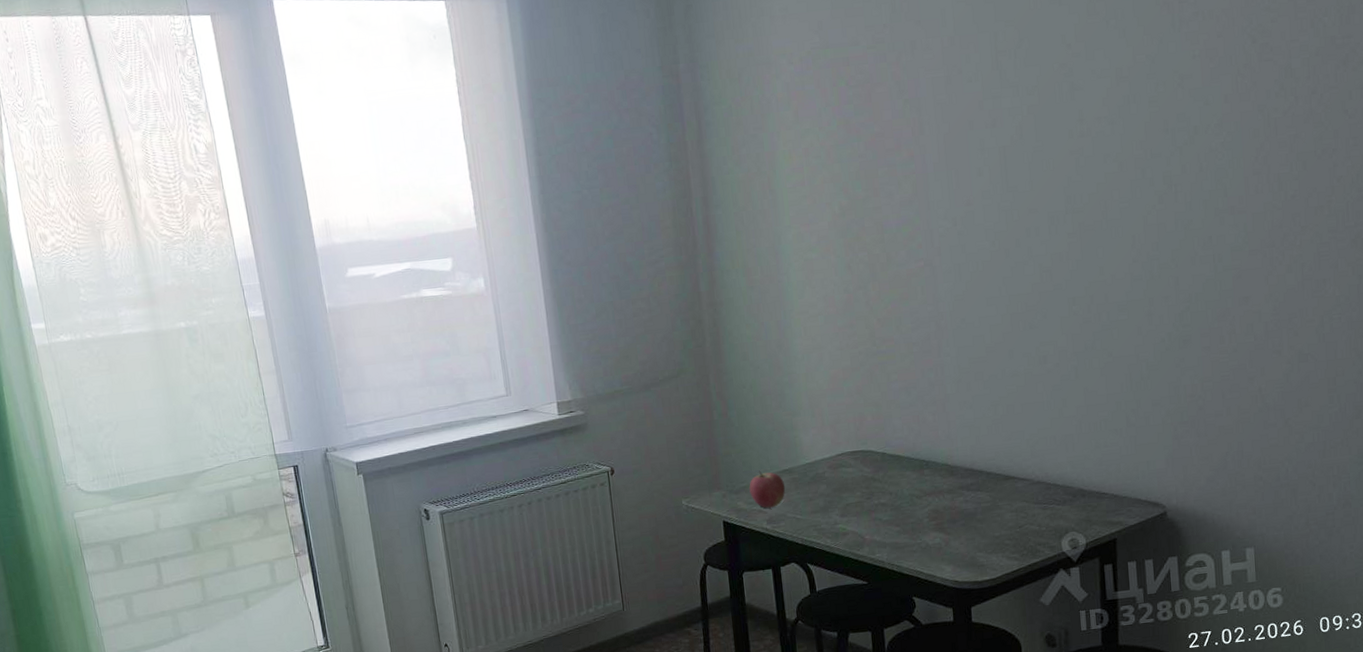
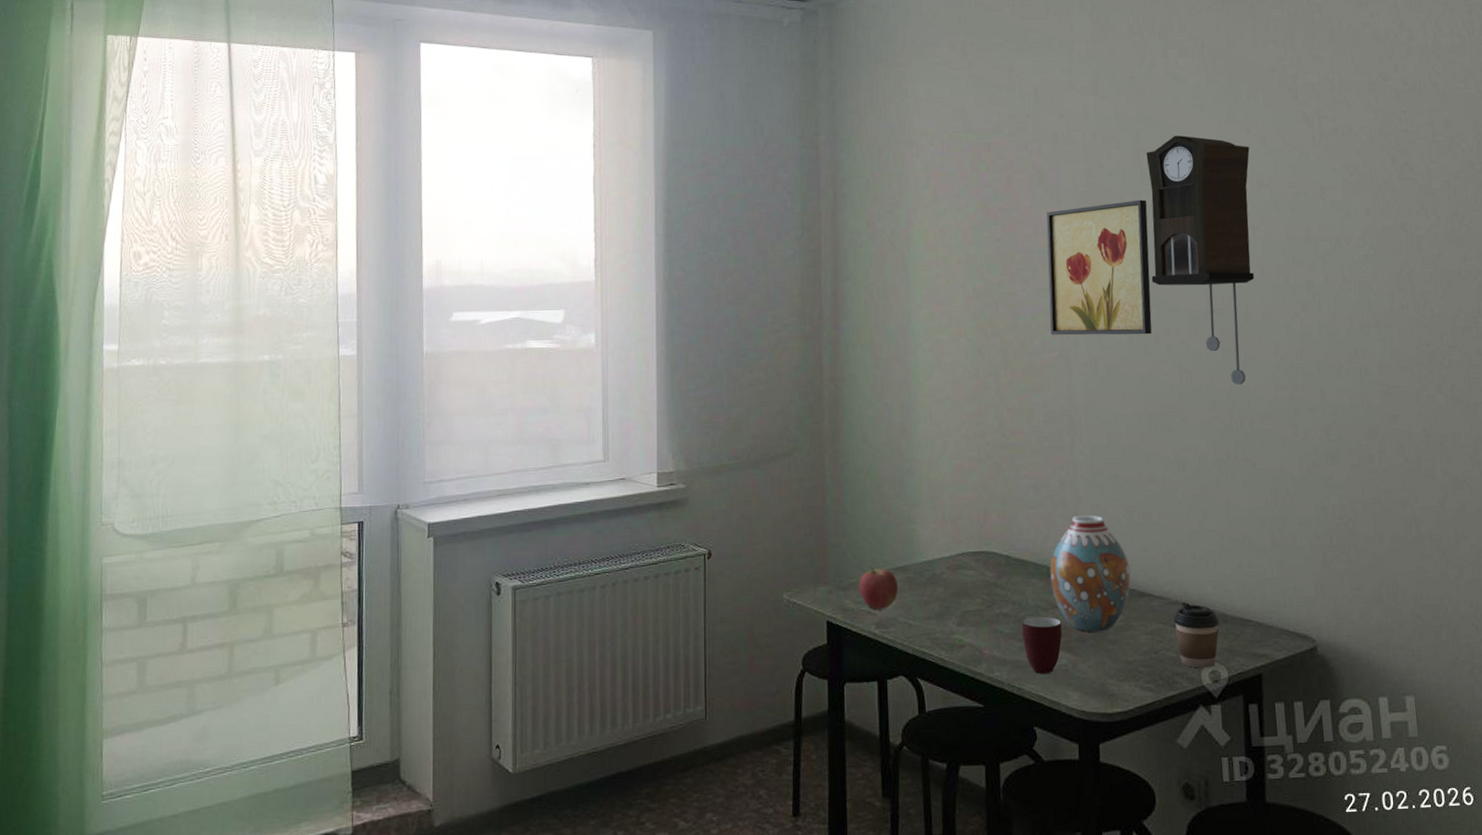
mug: none [899,503,935,553] -> present [1022,616,1062,674]
wall art: none [907,103,1013,246] -> present [1046,199,1152,335]
vase: none [922,411,997,514] -> present [1050,515,1131,632]
pendulum clock: none [1005,33,1113,280] -> present [1146,135,1255,385]
coffee cup: none [1036,481,1078,538] -> present [1174,602,1220,668]

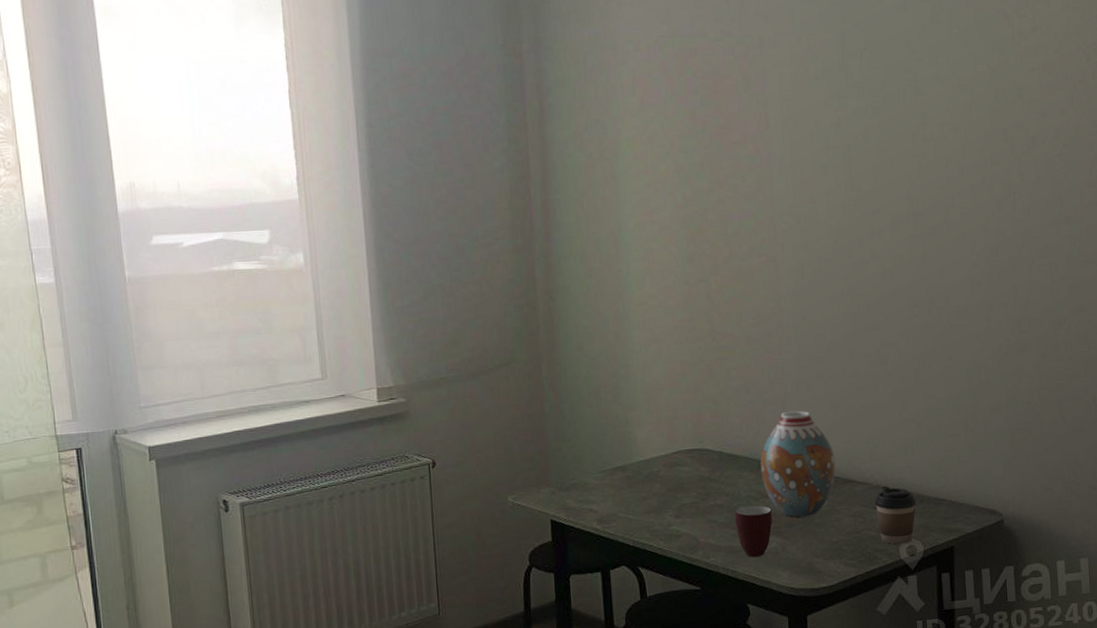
apple: present [859,566,899,610] -> none [580,467,618,507]
wall art: present [1046,199,1152,335] -> none [753,103,856,241]
pendulum clock: present [1146,135,1255,385] -> none [851,37,954,283]

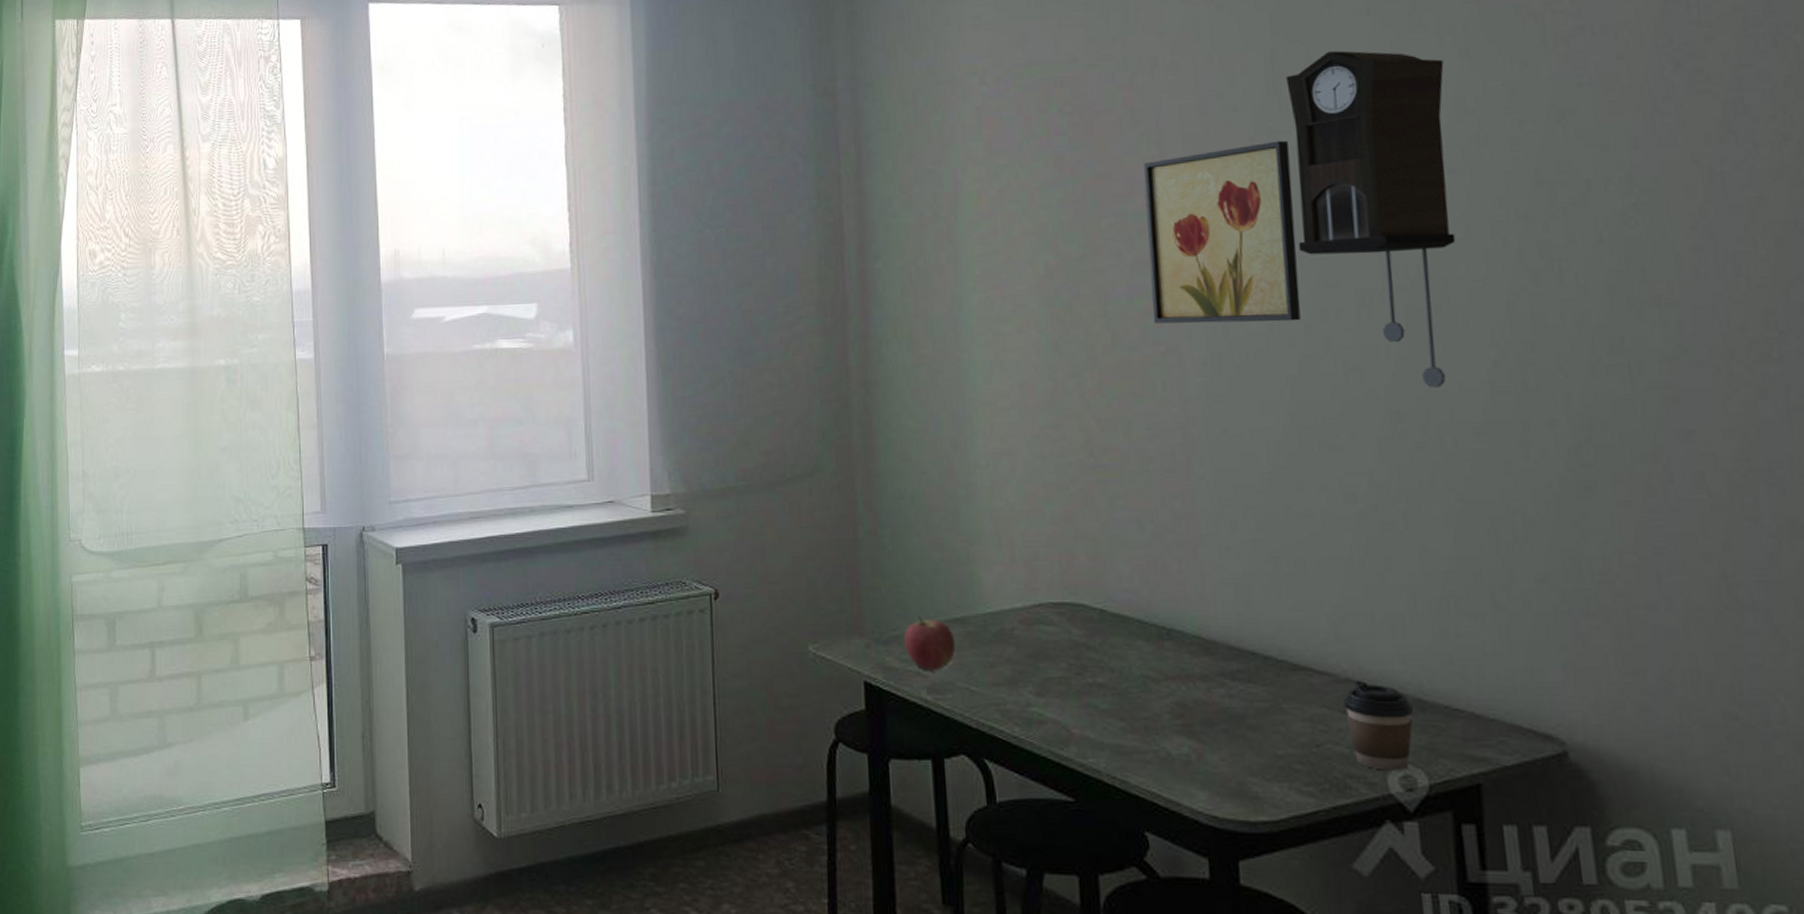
apple: none [580,467,618,507] -> present [903,615,956,670]
mug: present [735,505,773,557] -> none [1124,689,1182,764]
wall art: none [753,103,856,241] -> present [1143,140,1301,324]
vase: present [760,410,836,517] -> none [1161,560,1279,714]
pendulum clock: none [851,37,954,283] -> present [1286,50,1456,388]

